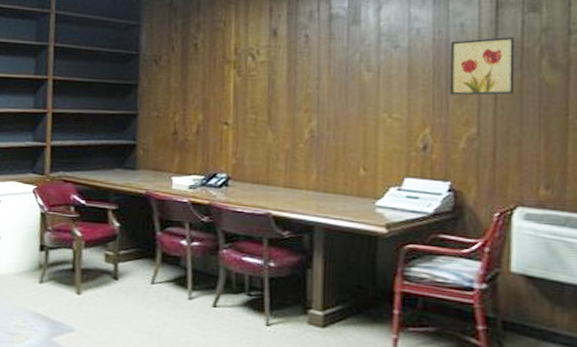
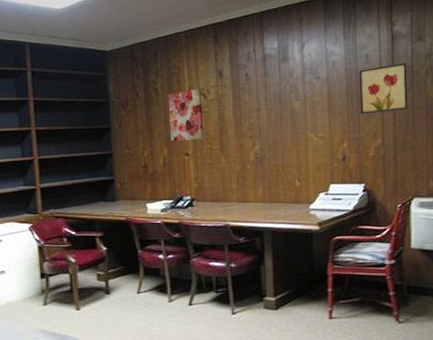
wall art: none [207,47,250,108] -> present [168,88,204,142]

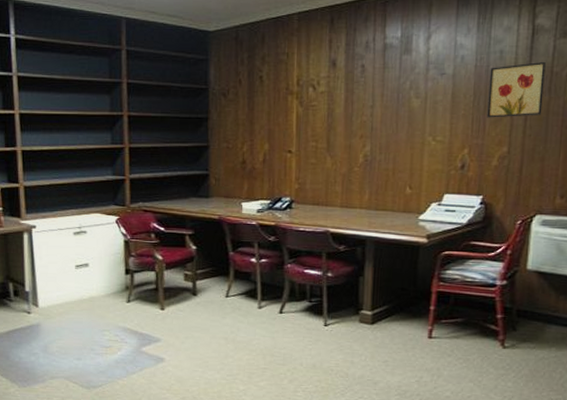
wall art: present [168,88,204,142] -> none [273,79,311,138]

